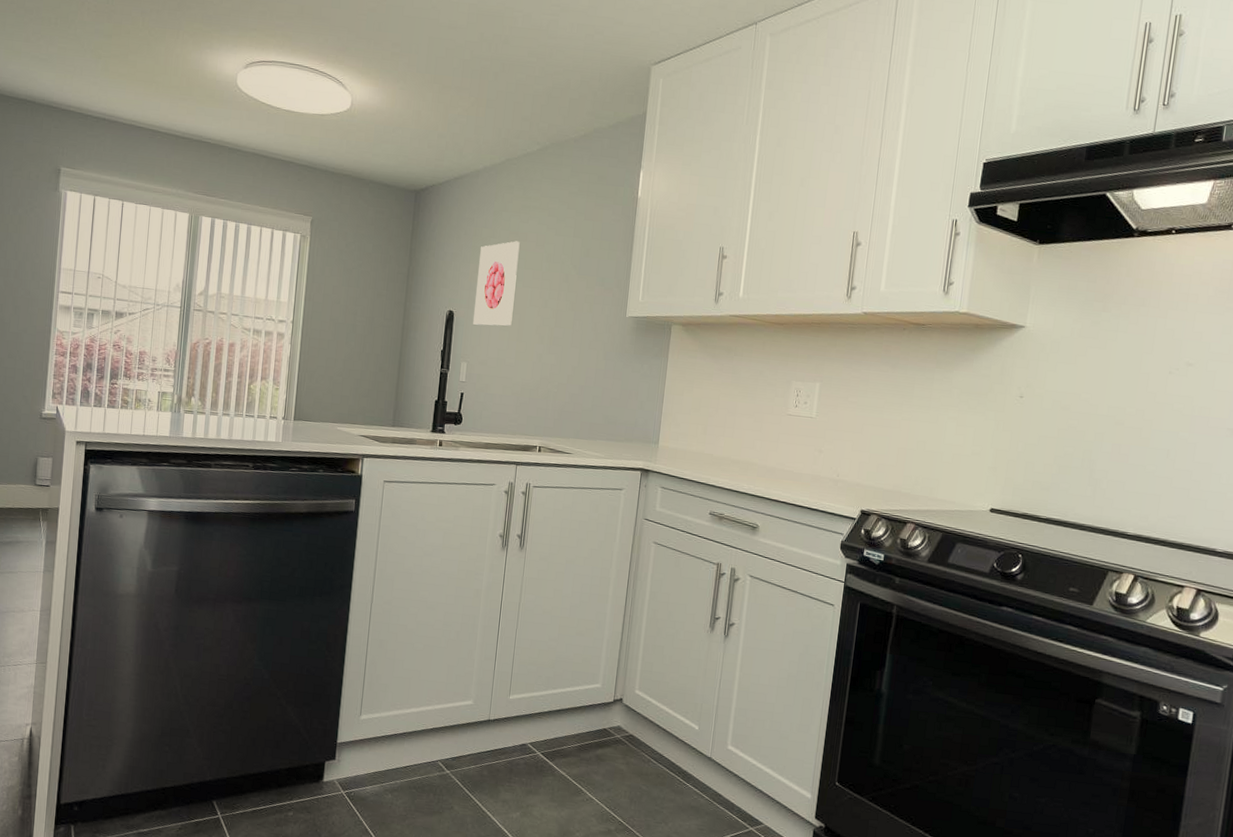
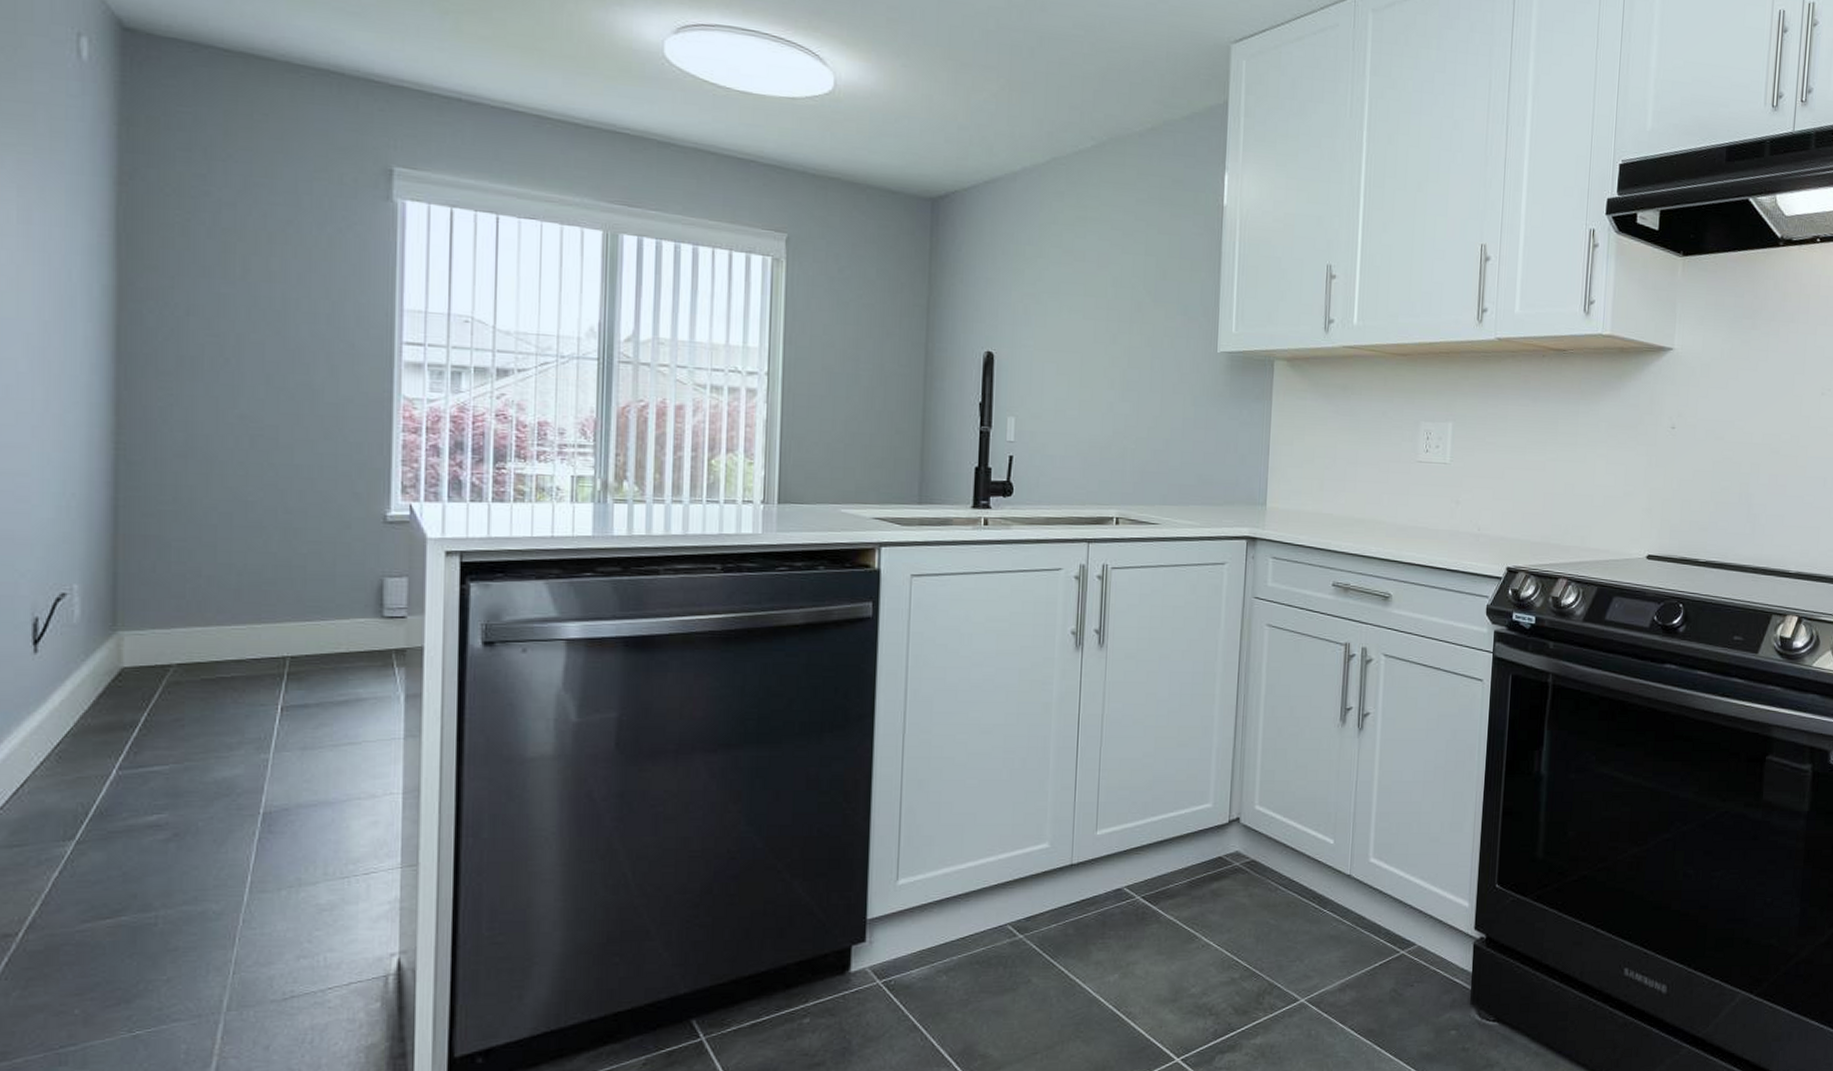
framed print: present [473,241,520,327] -> none [1020,261,1076,370]

